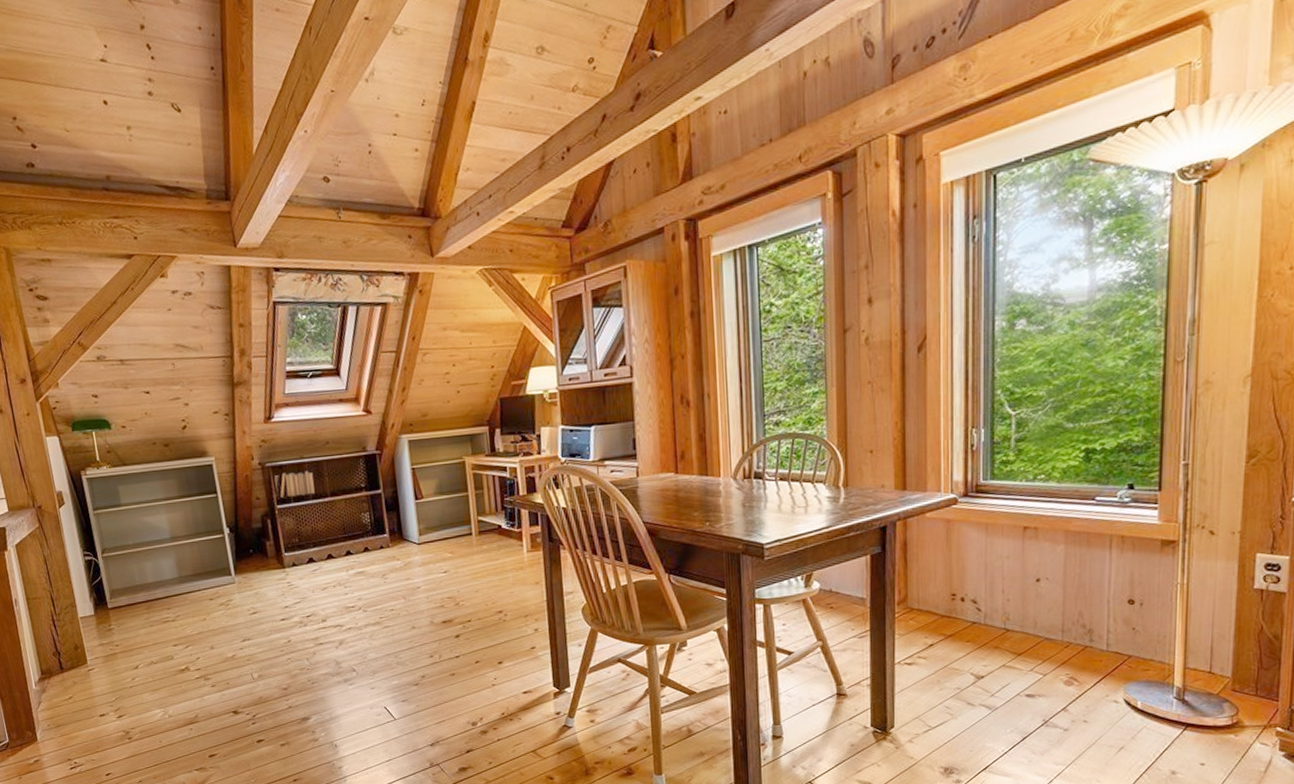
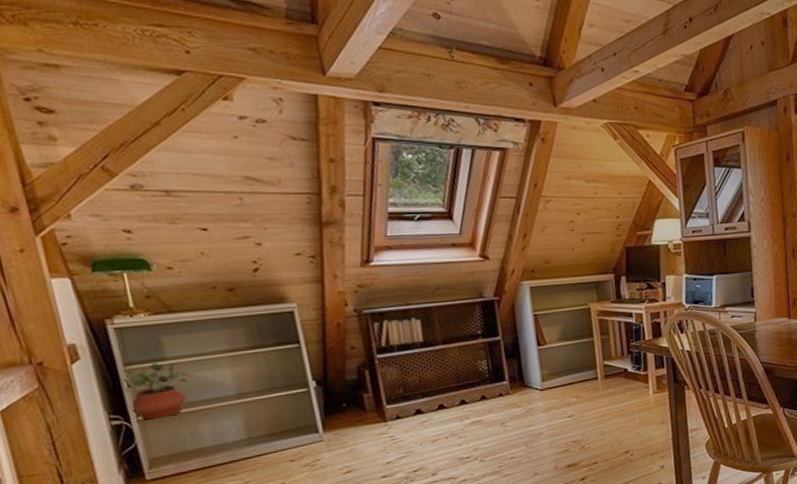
potted plant: none [92,509,138,557] -> present [122,363,190,420]

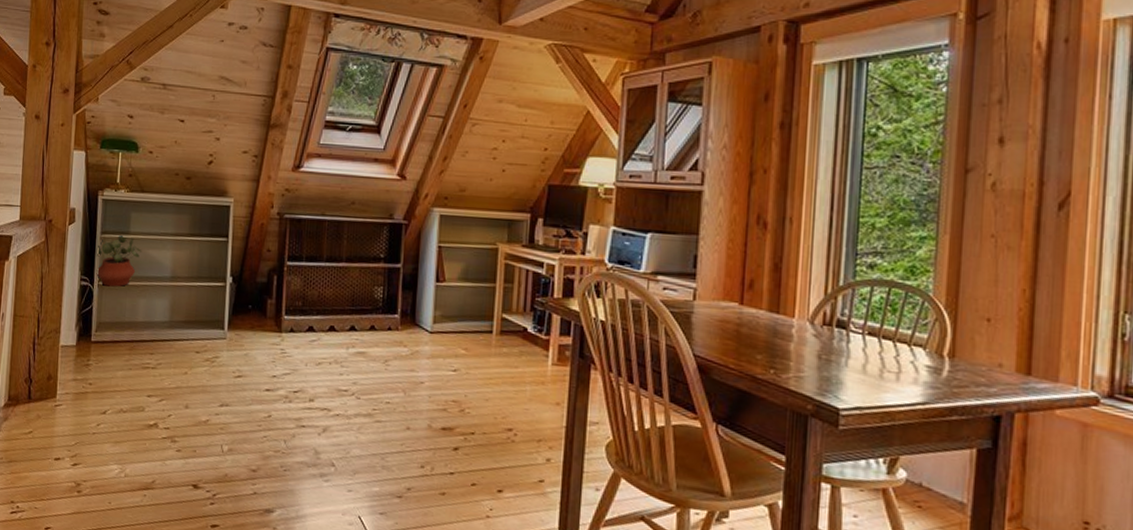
books: present [370,317,423,347] -> none [284,227,332,257]

